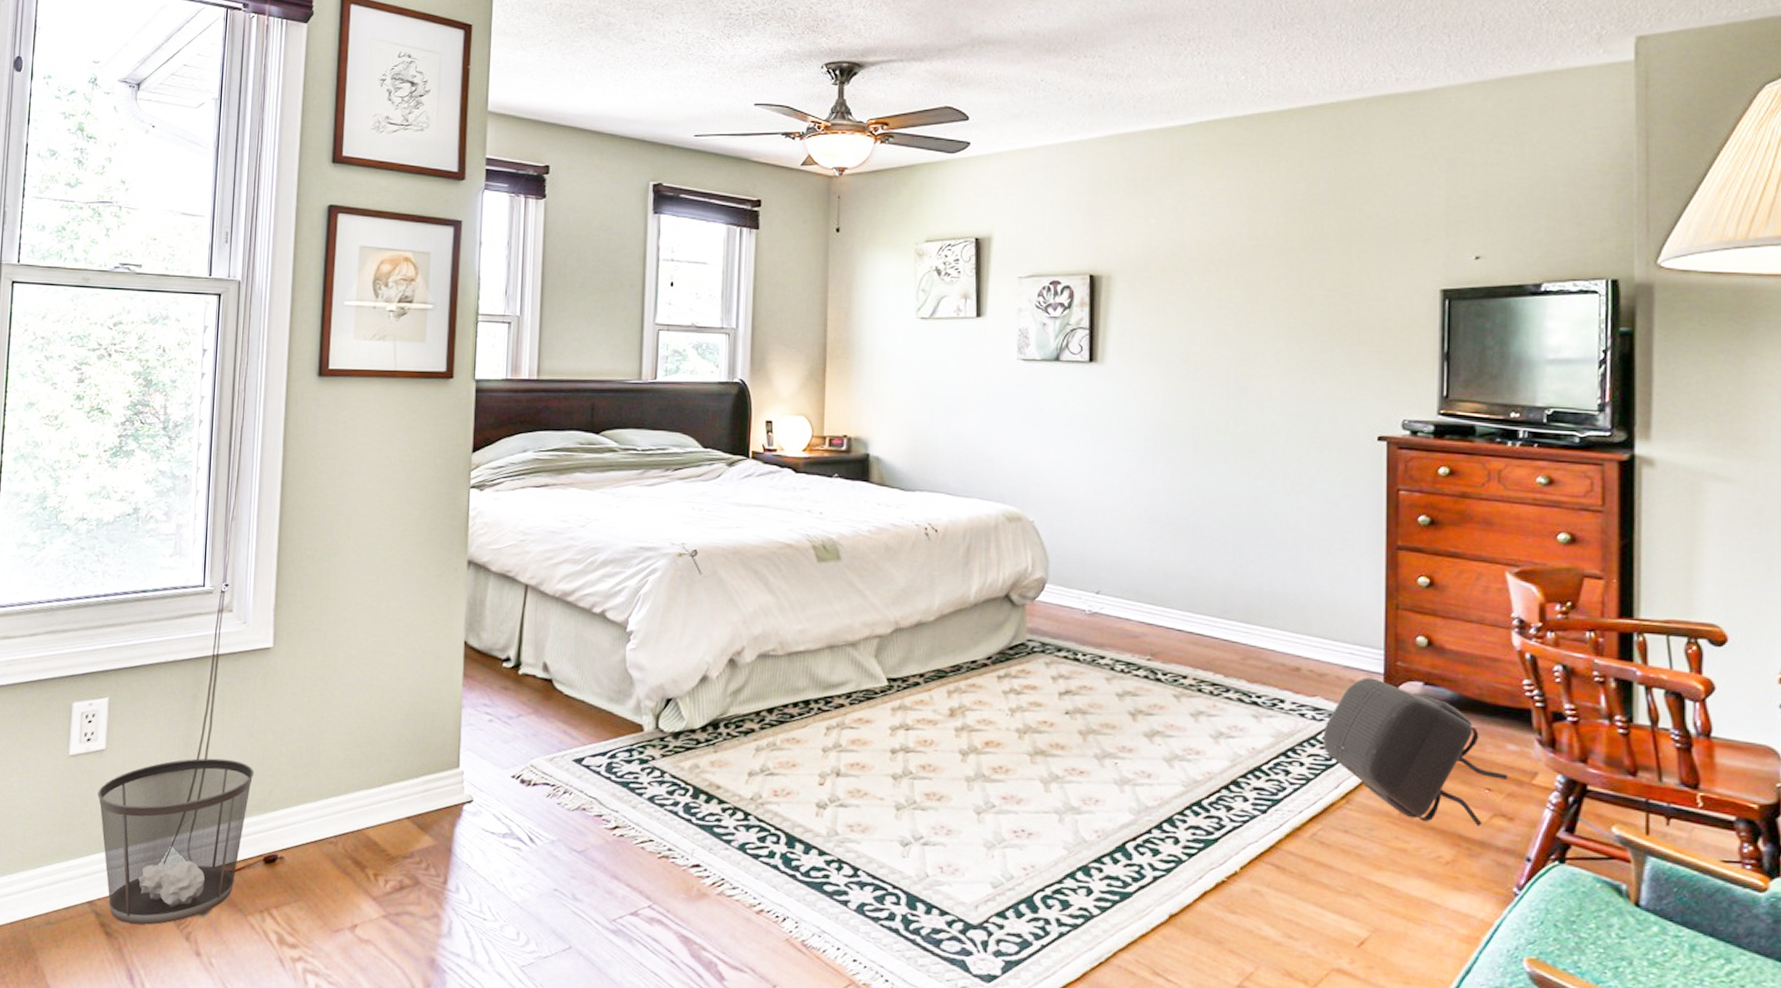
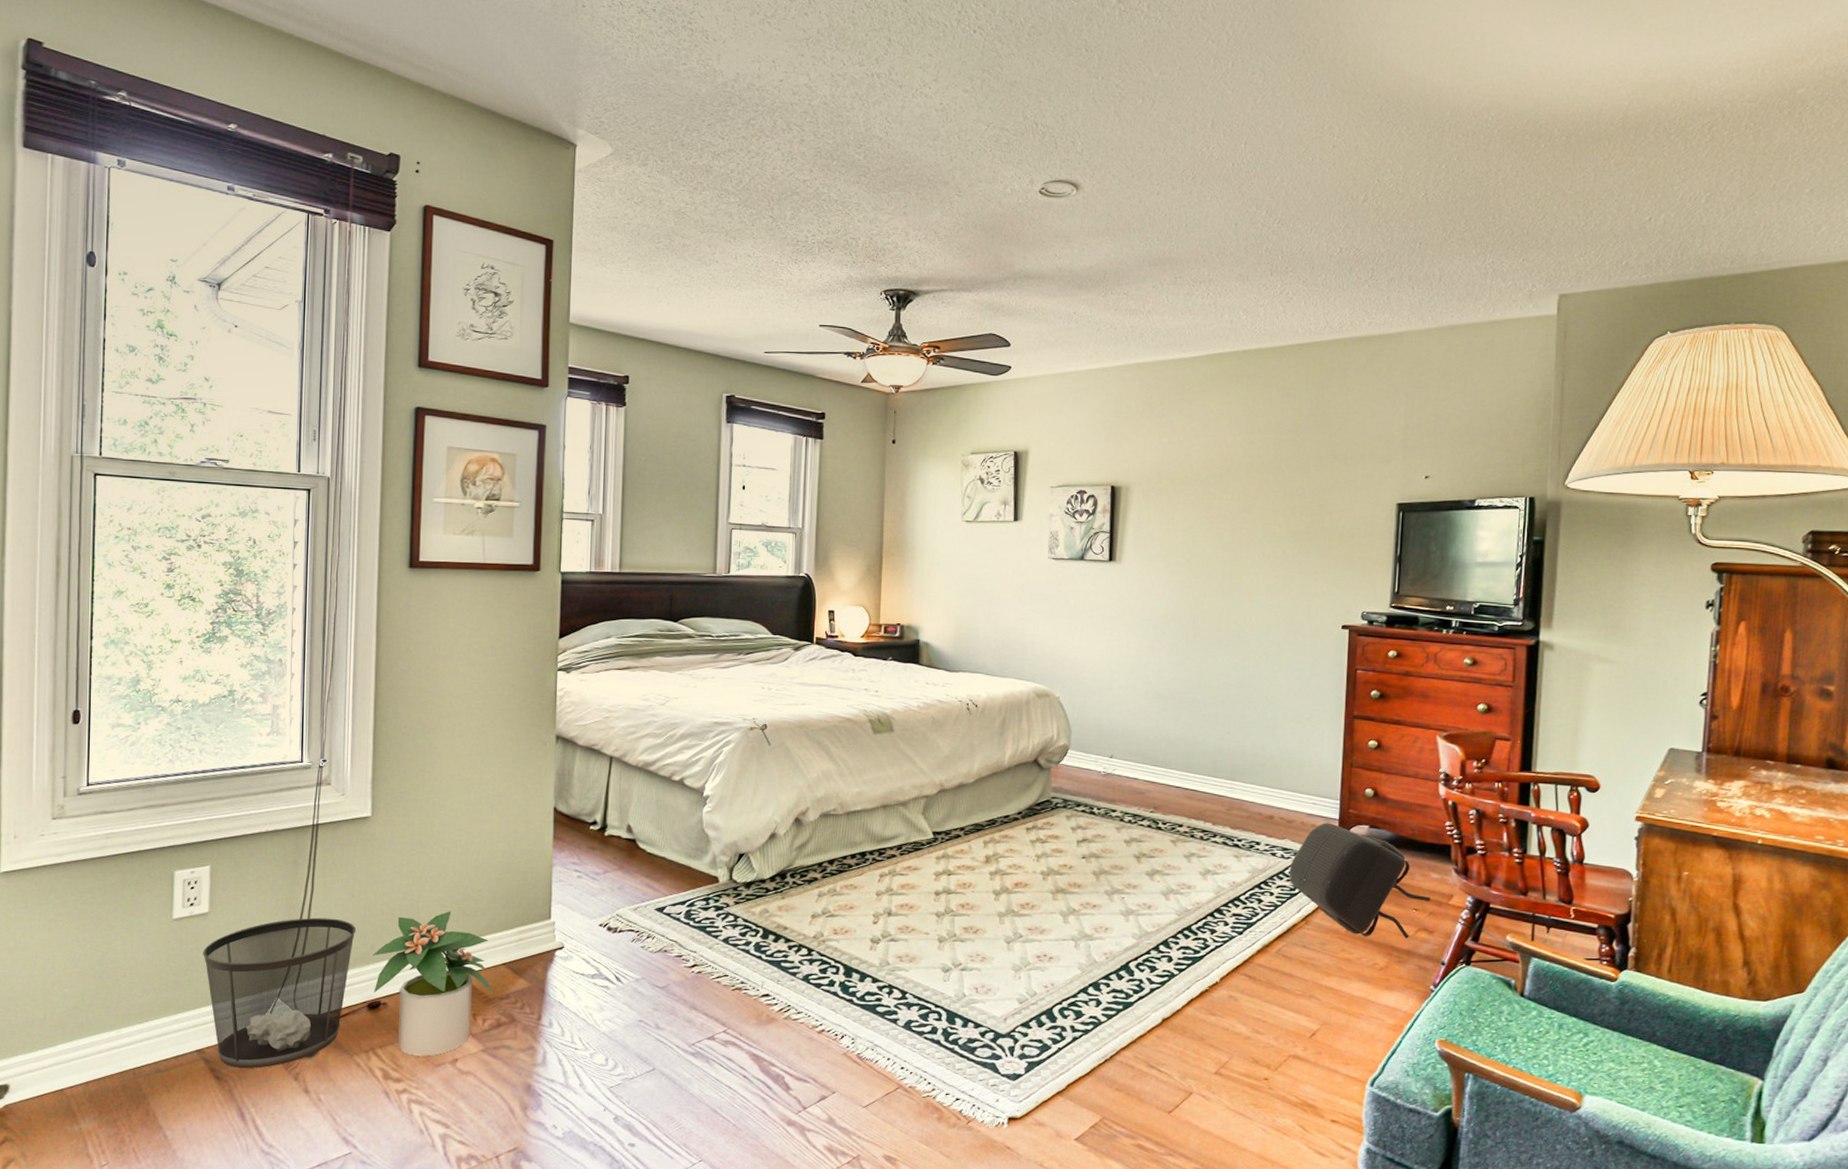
potted plant: none [270,755,397,920] -> present [372,911,494,1056]

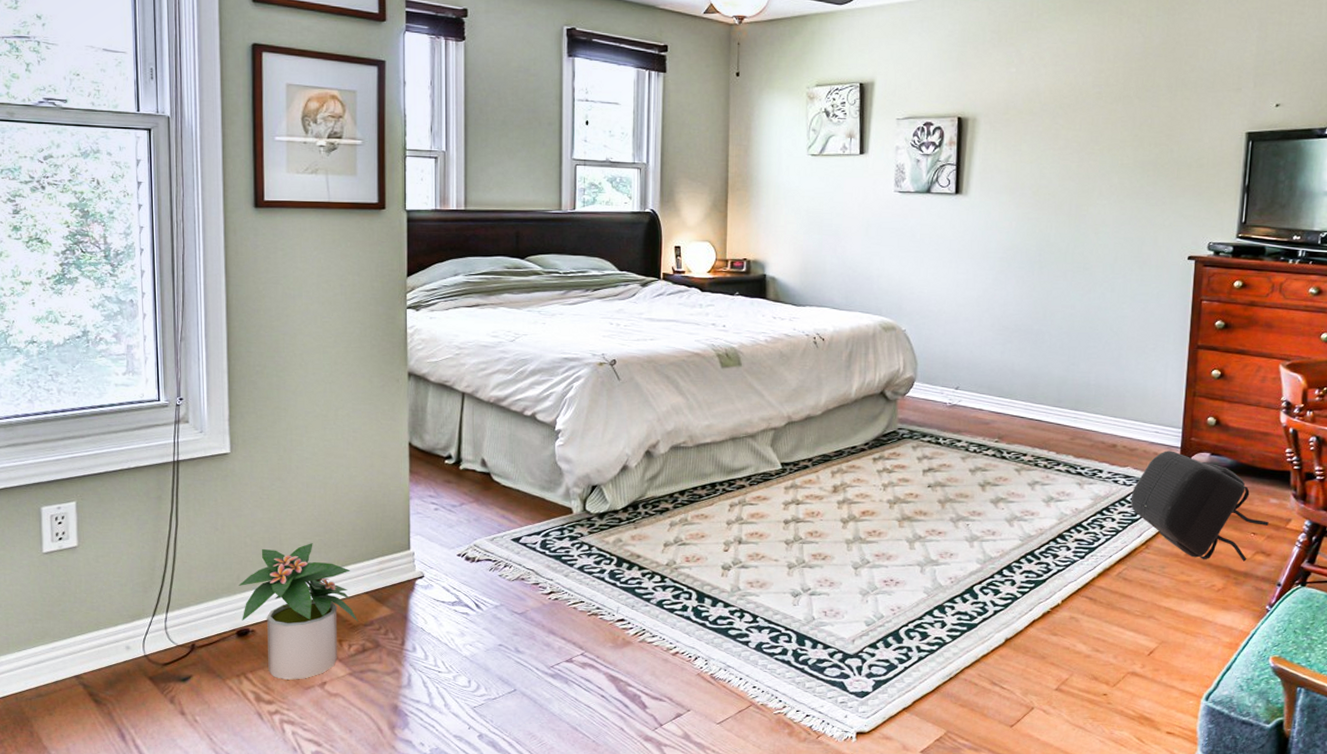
waste bin: present [203,917,356,1068] -> none [74,550,222,692]

